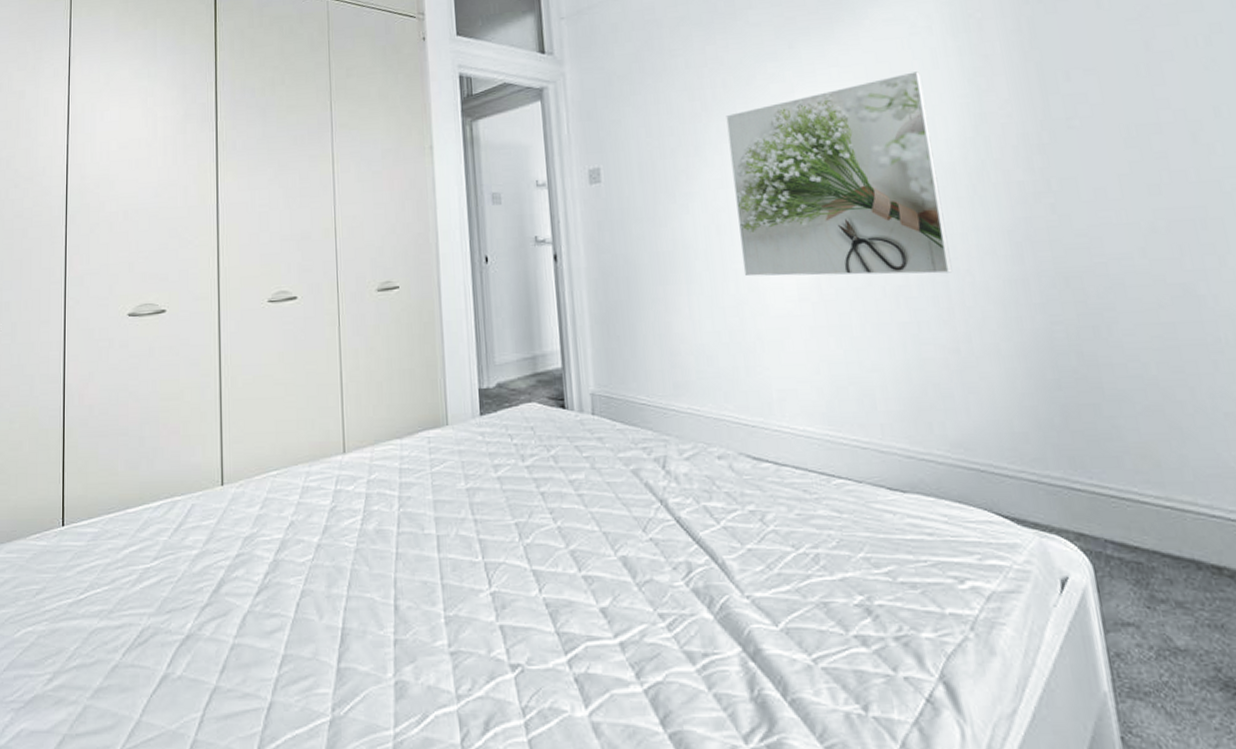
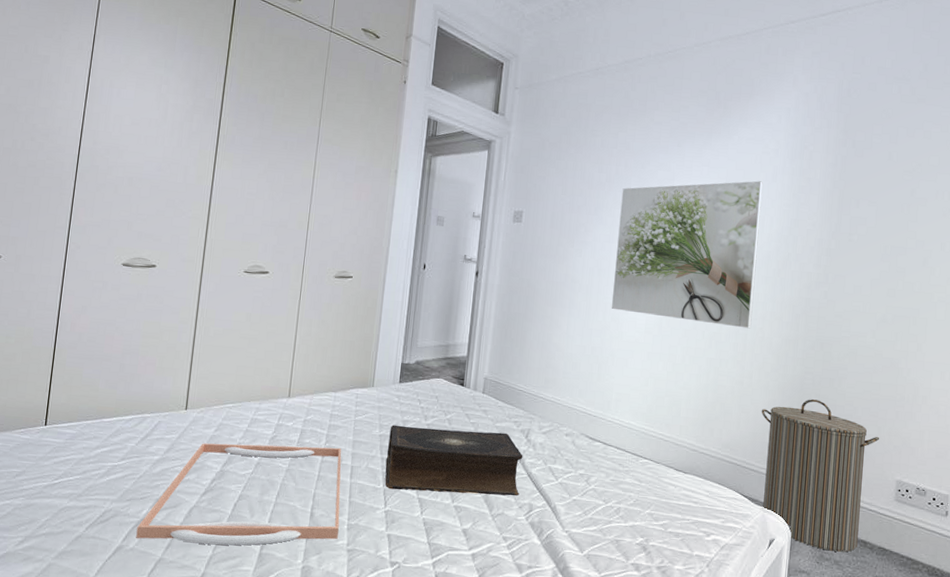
serving tray: none [183,512,435,662] -> present [136,443,342,546]
book: none [478,465,670,562] -> present [385,425,523,497]
laundry hamper: none [997,359,1208,587] -> present [761,399,880,552]

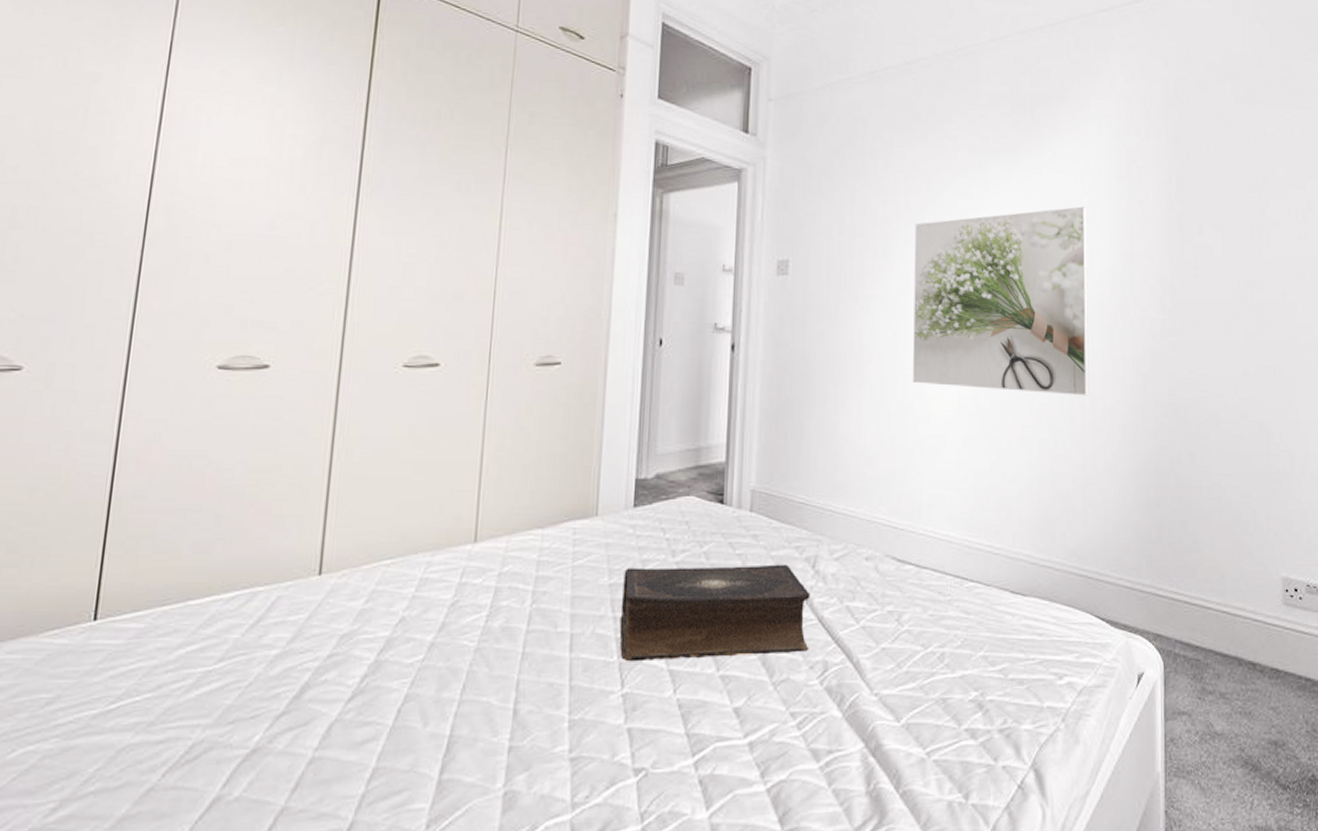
serving tray: present [136,443,342,546] -> none [243,609,557,780]
laundry hamper: present [761,399,880,552] -> none [1111,481,1257,681]

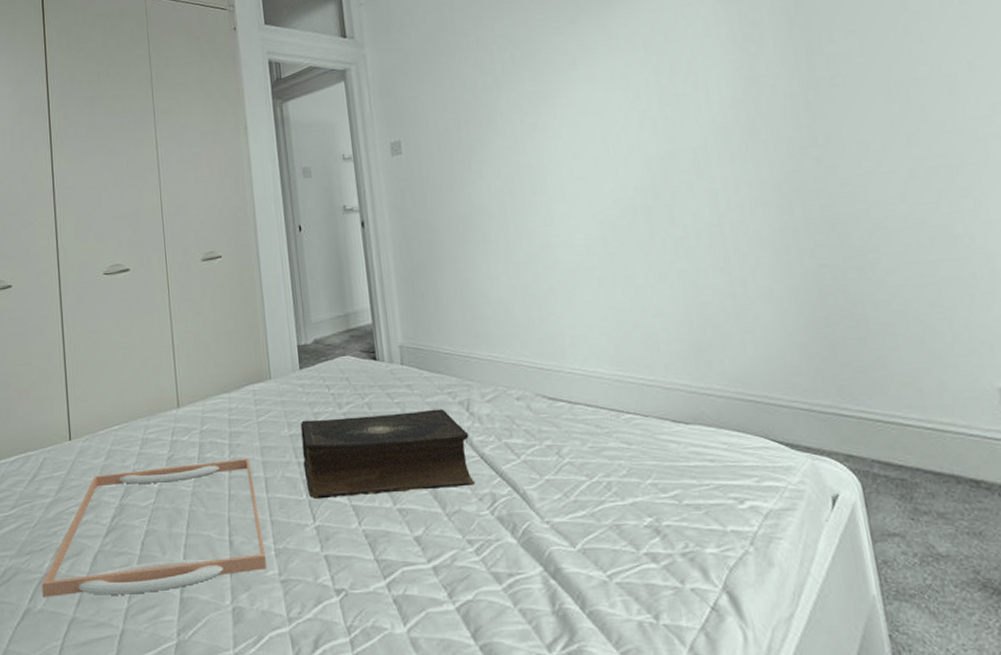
serving tray: none [243,609,557,780] -> present [42,458,266,597]
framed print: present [912,206,1089,396] -> none [515,39,727,234]

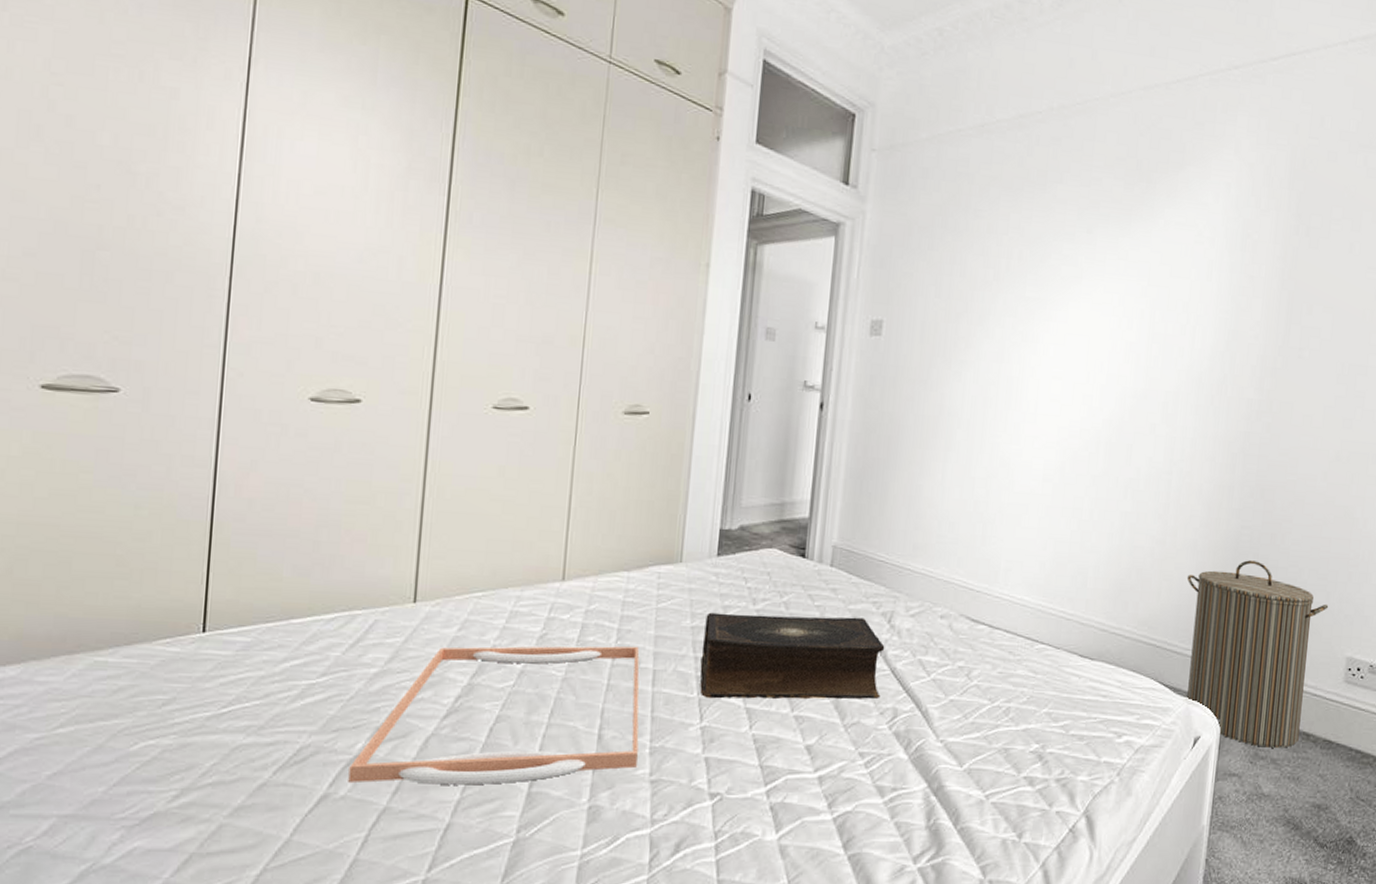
laundry hamper: none [770,298,967,501] -> present [1187,560,1329,748]

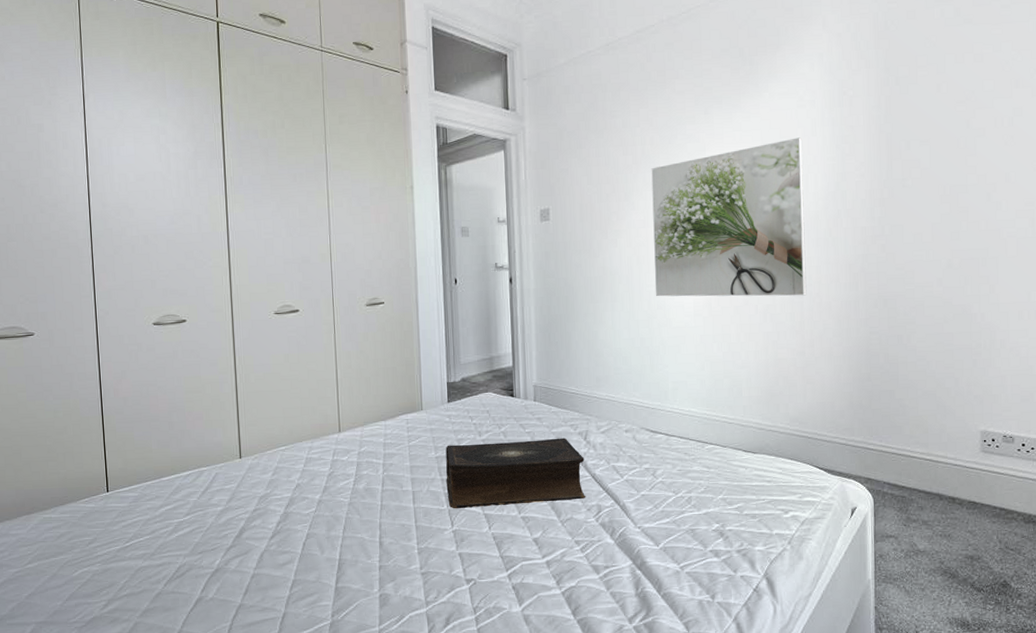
serving tray: present [348,644,640,785] -> none [213,475,410,588]
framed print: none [999,279,1194,473] -> present [651,137,807,297]
laundry hamper: present [1187,560,1329,748] -> none [827,359,958,512]

